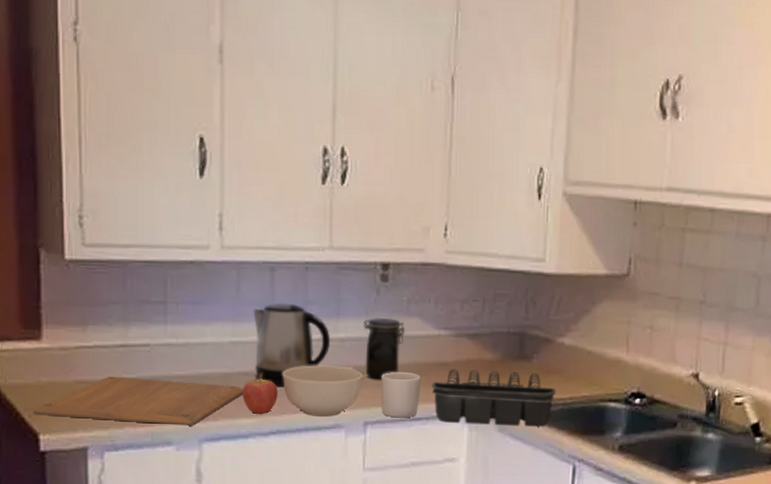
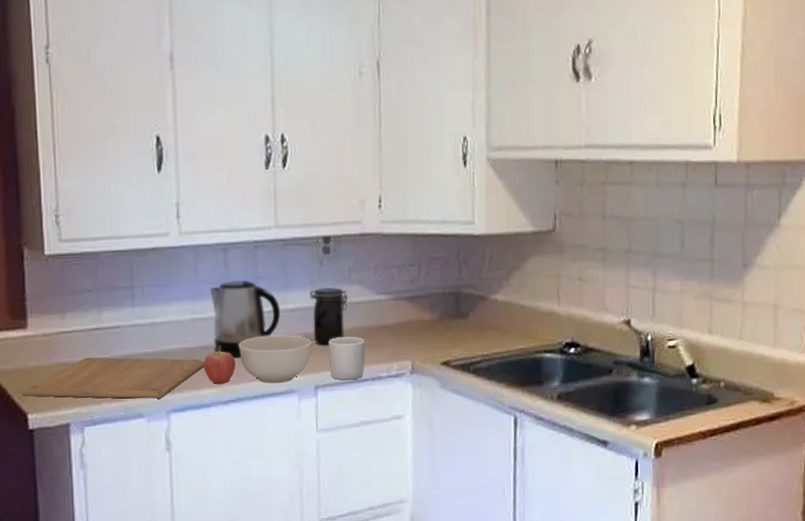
dish rack: present [431,369,557,427] -> none [375,329,494,383]

